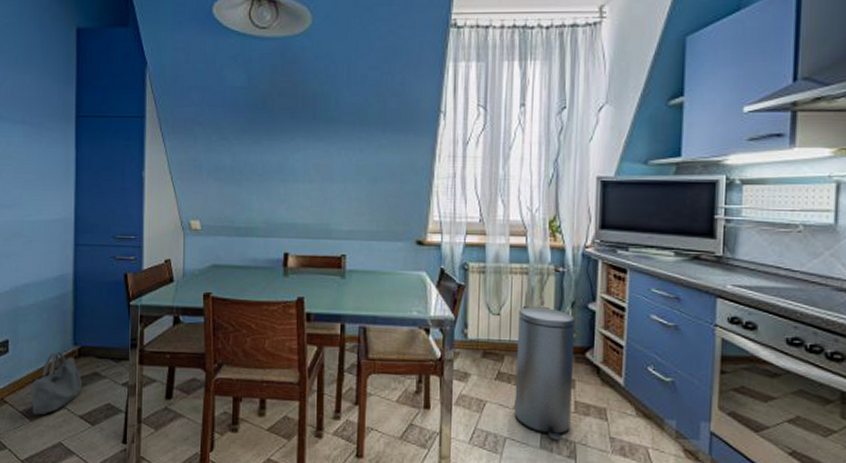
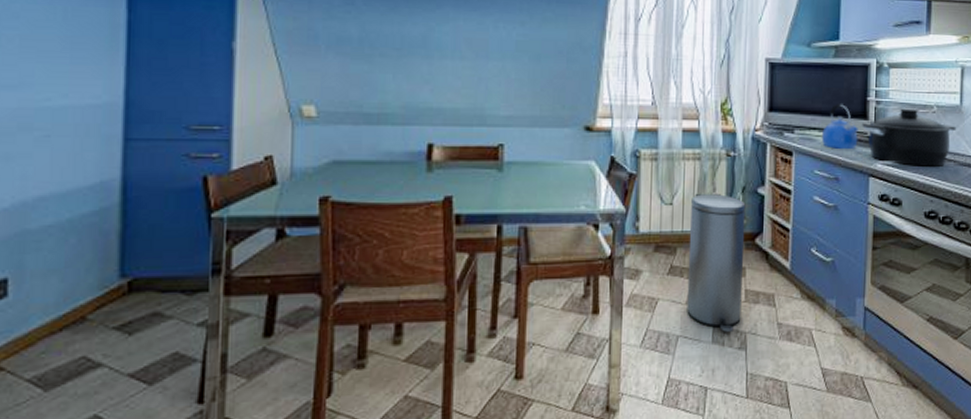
handbag: present [31,351,83,415] -> none [47,288,135,382]
kettle: none [659,222,704,270] -> present [821,104,858,150]
saucepan: none [707,227,829,290] -> present [861,108,956,166]

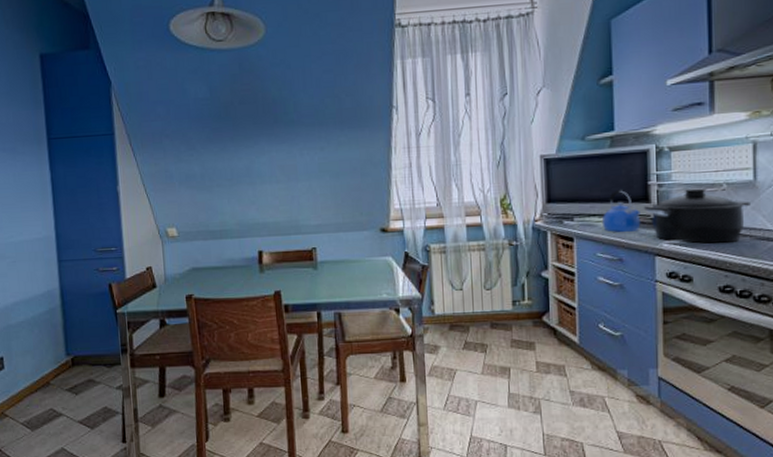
pedal bin: present [687,194,746,332] -> none [479,279,534,398]

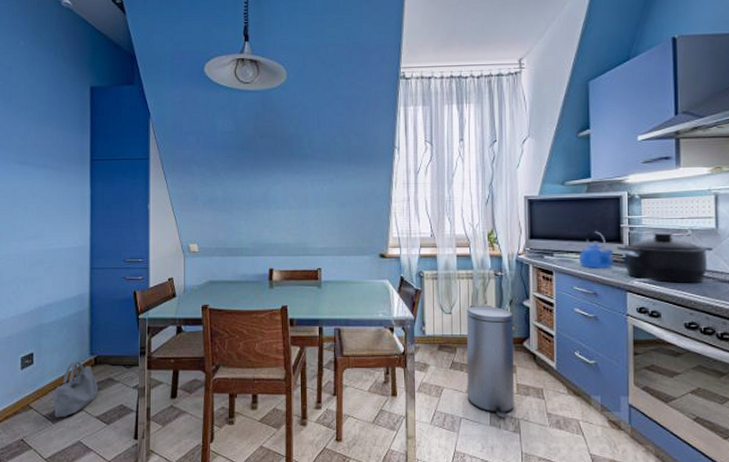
handbag: none [30,363,79,425] -> present [53,361,99,418]
pedal bin: none [479,279,534,398] -> present [466,306,514,417]

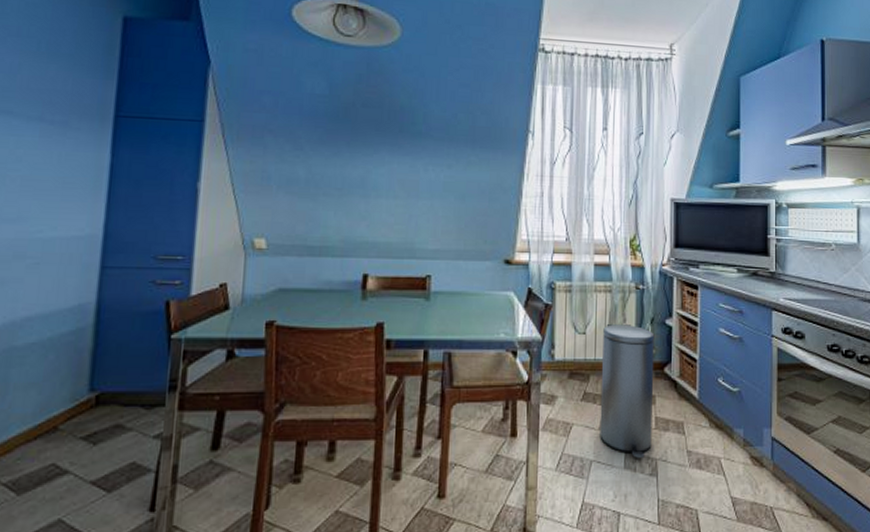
handbag: present [53,361,99,418] -> none [21,400,99,486]
kettle: present [578,231,614,270] -> none [725,241,760,285]
saucepan: present [616,233,713,283] -> none [763,246,855,302]

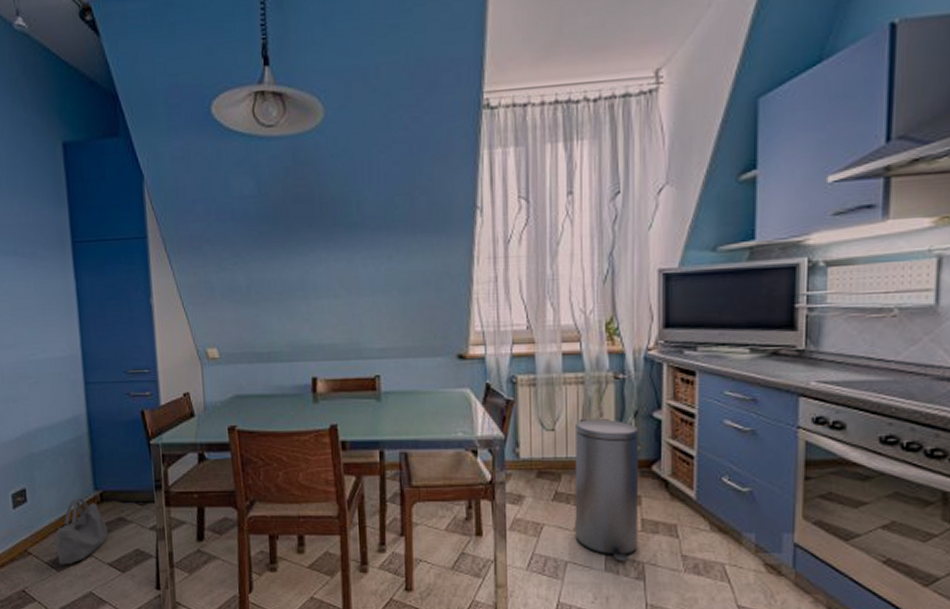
handbag: none [21,400,99,486] -> present [55,497,109,565]

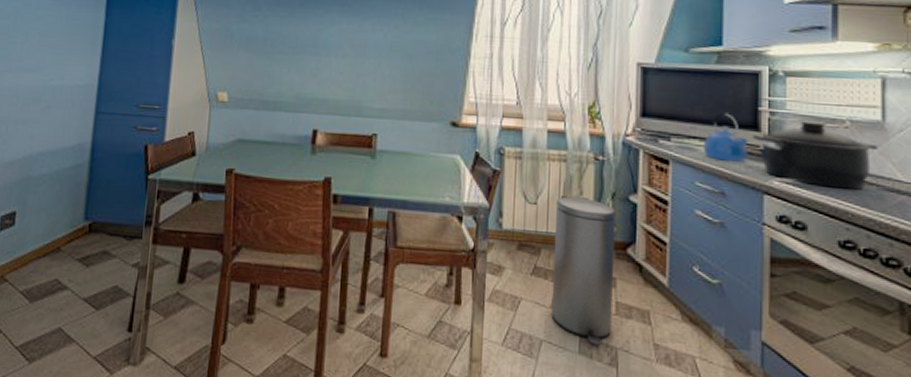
handbag: present [55,497,109,565] -> none [33,226,91,297]
kettle: none [732,314,783,367] -> present [702,113,748,163]
saucepan: none [787,313,929,383] -> present [752,121,878,190]

